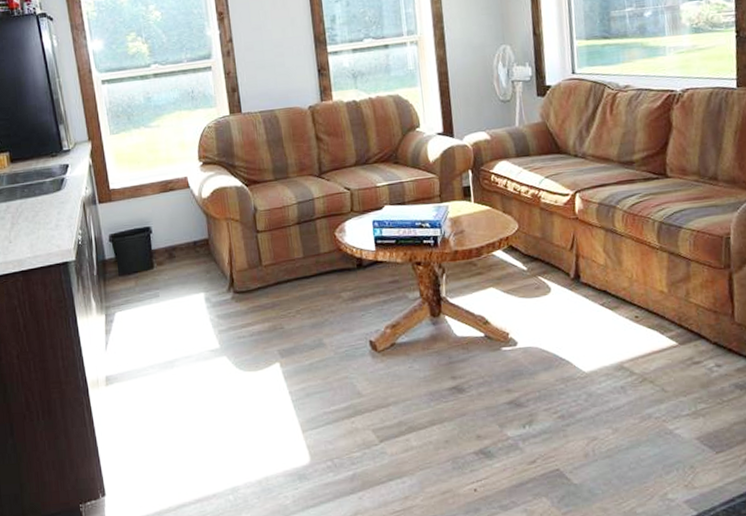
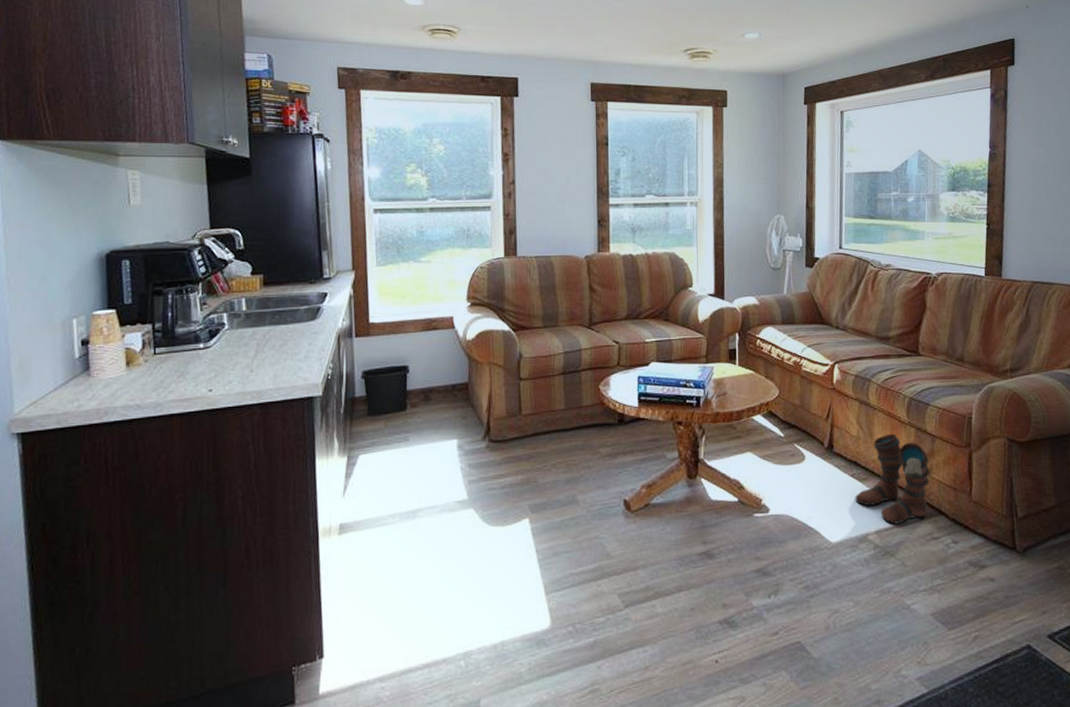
boots: none [606,260,687,351] -> present [855,434,931,525]

